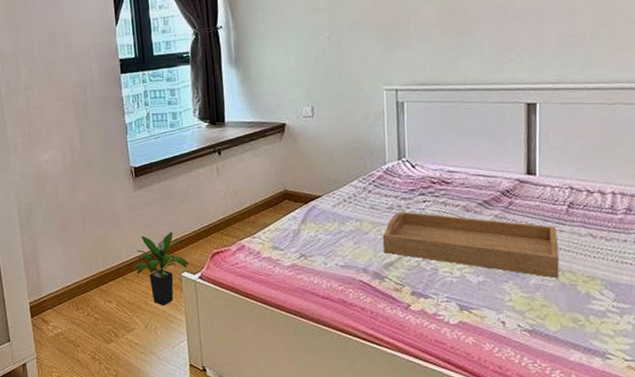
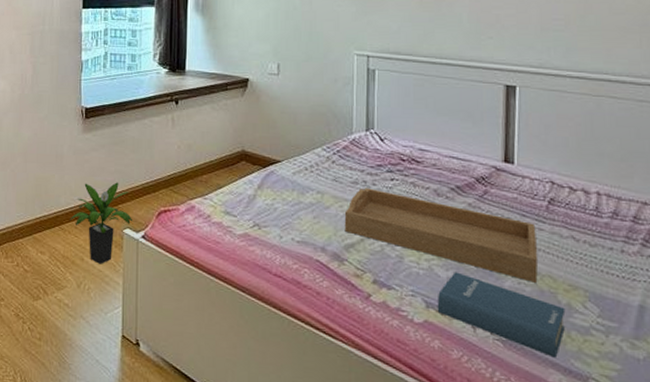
hardback book: none [469,277,585,340] -> present [437,272,566,358]

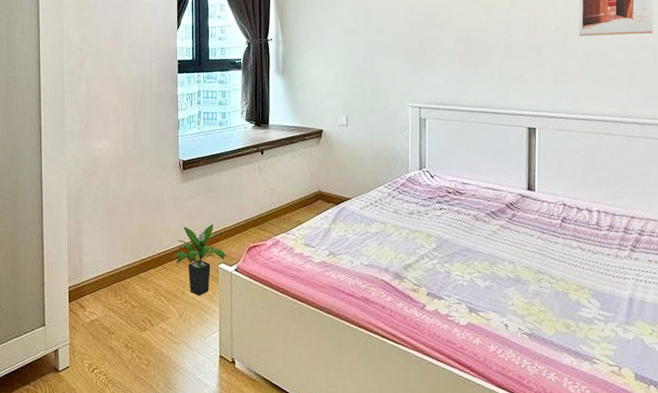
serving tray: present [344,188,538,283] -> none [403,217,554,286]
hardback book: present [437,272,566,358] -> none [477,281,575,345]

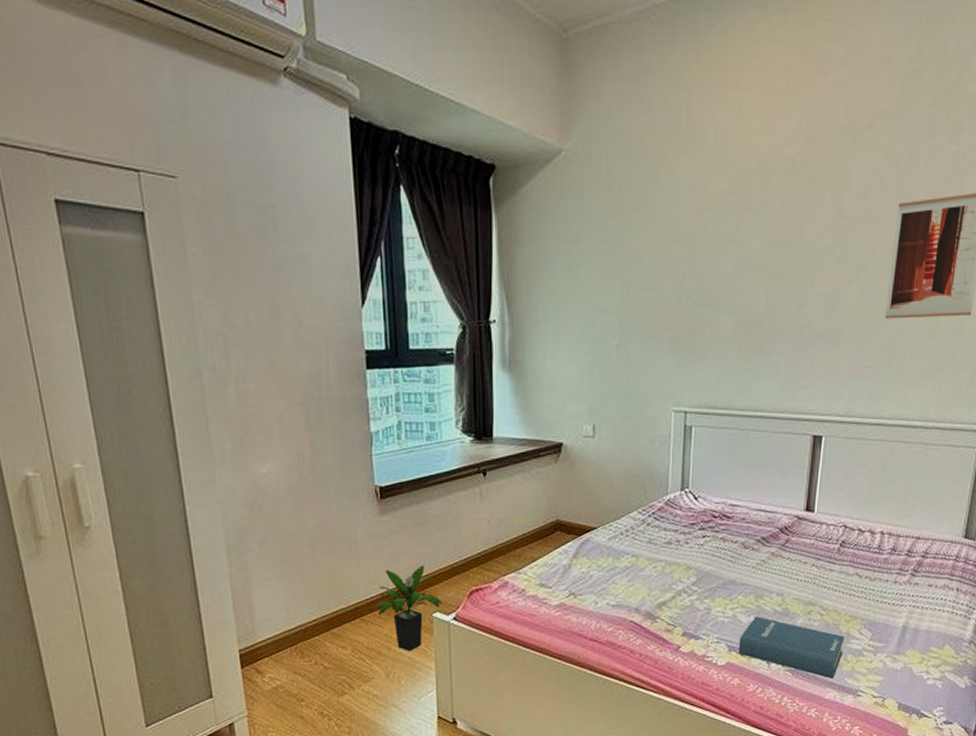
hardback book: none [477,281,575,345] -> present [738,616,845,679]

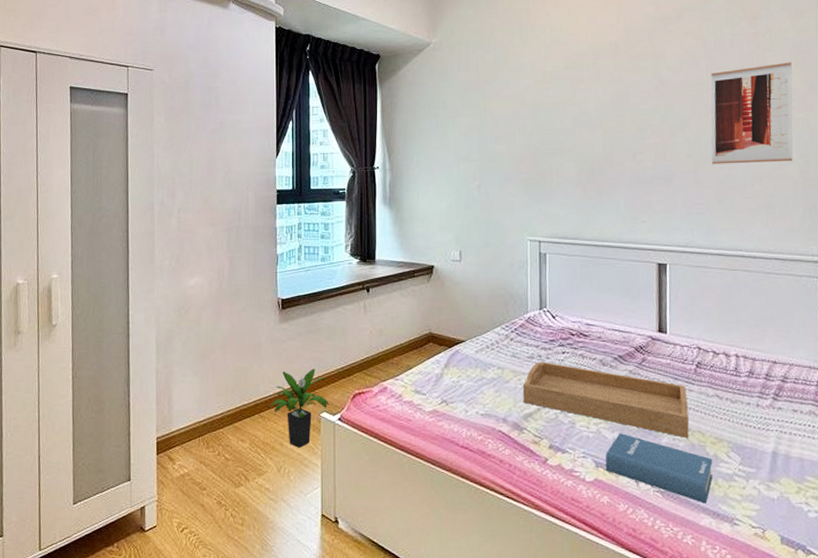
serving tray: none [657,547,828,618] -> present [522,361,689,438]

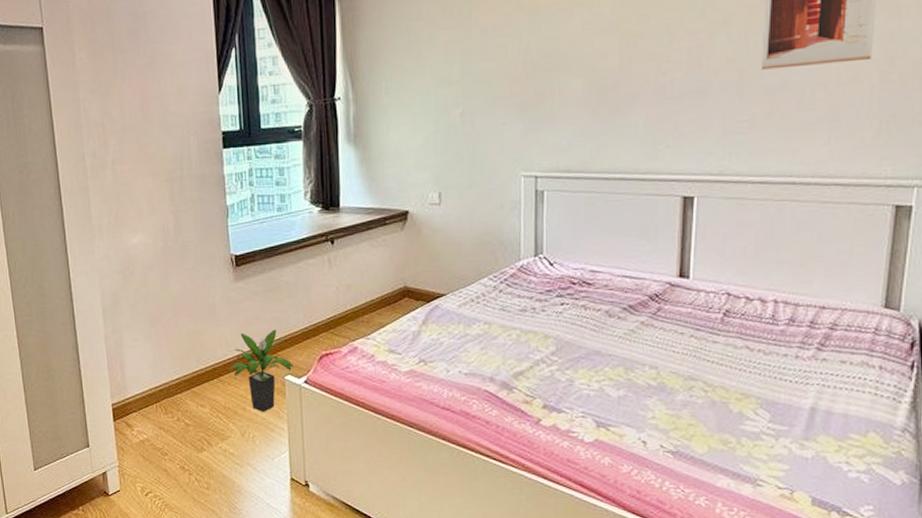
serving tray: present [522,361,689,438] -> none [513,314,710,394]
hardback book: present [605,433,713,504] -> none [607,390,737,464]

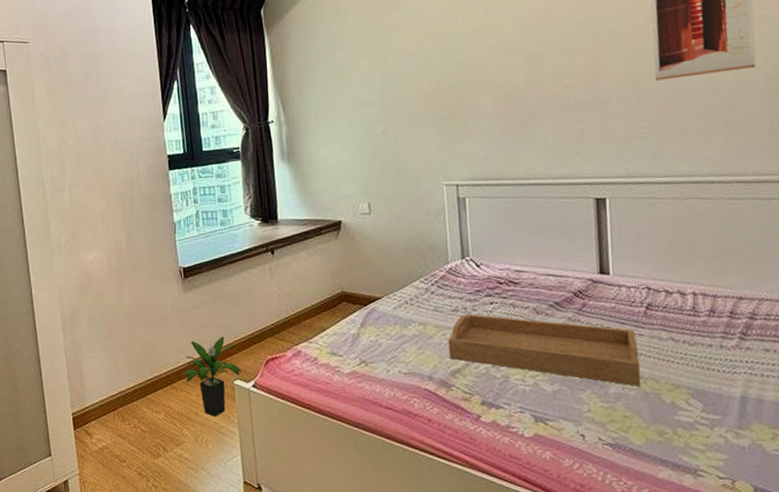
serving tray: none [513,314,710,394] -> present [448,314,641,386]

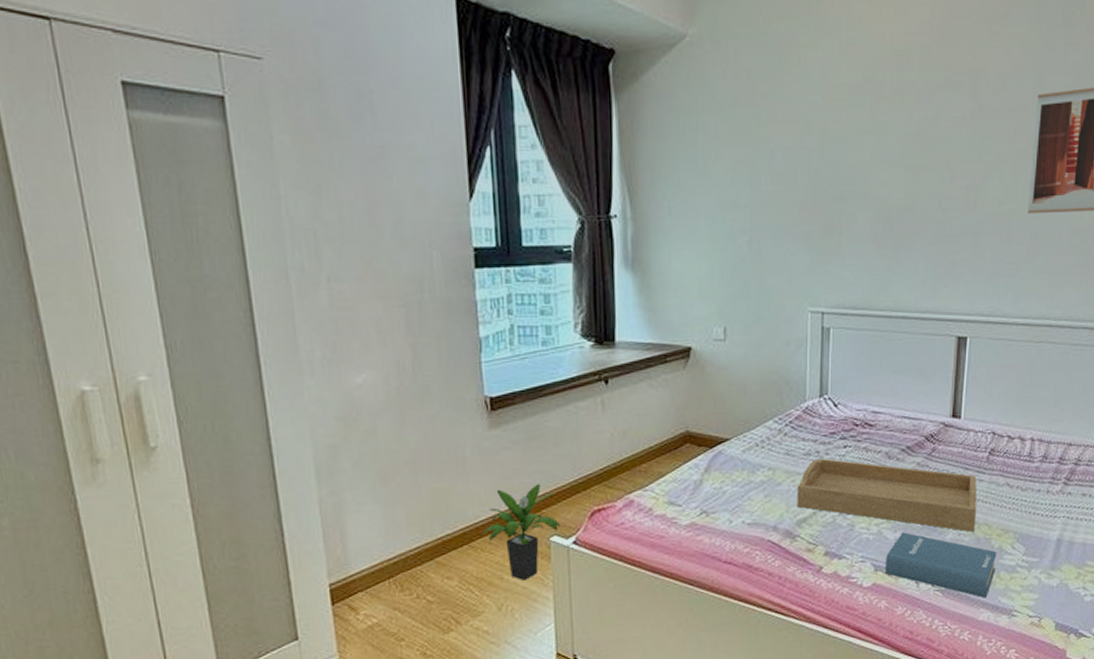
hardback book: none [545,385,671,455] -> present [884,532,997,598]

